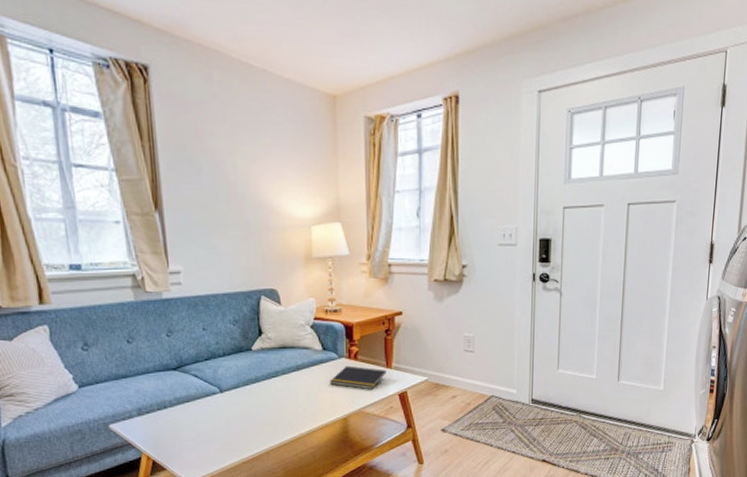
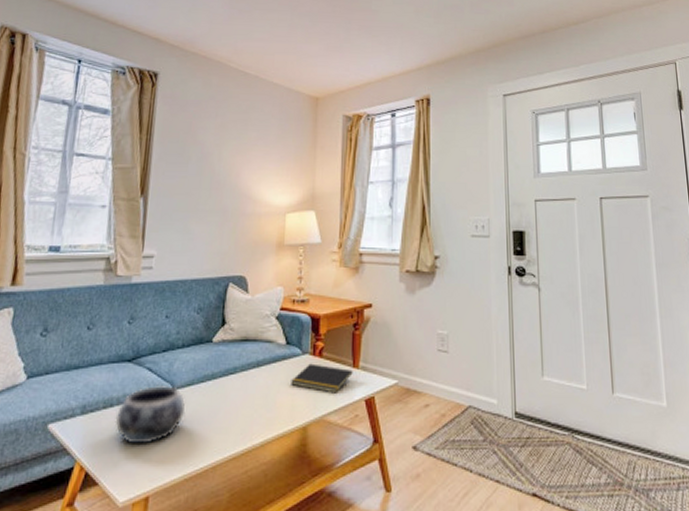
decorative bowl: none [171,389,235,438] -> present [115,386,186,445]

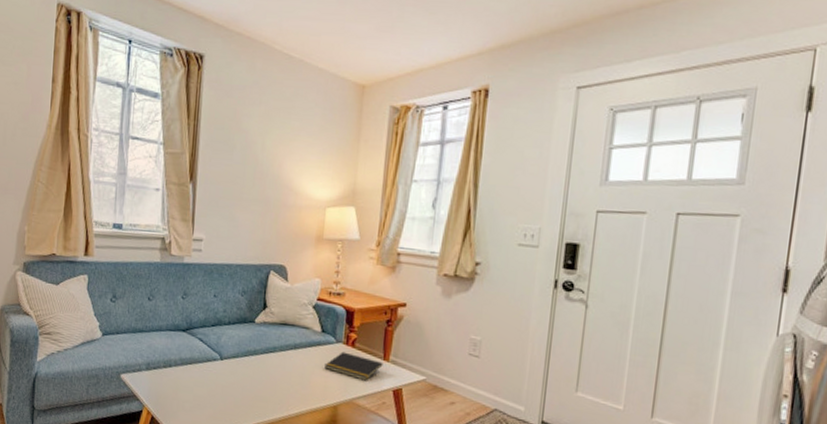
decorative bowl: present [115,386,186,445] -> none [173,354,232,401]

